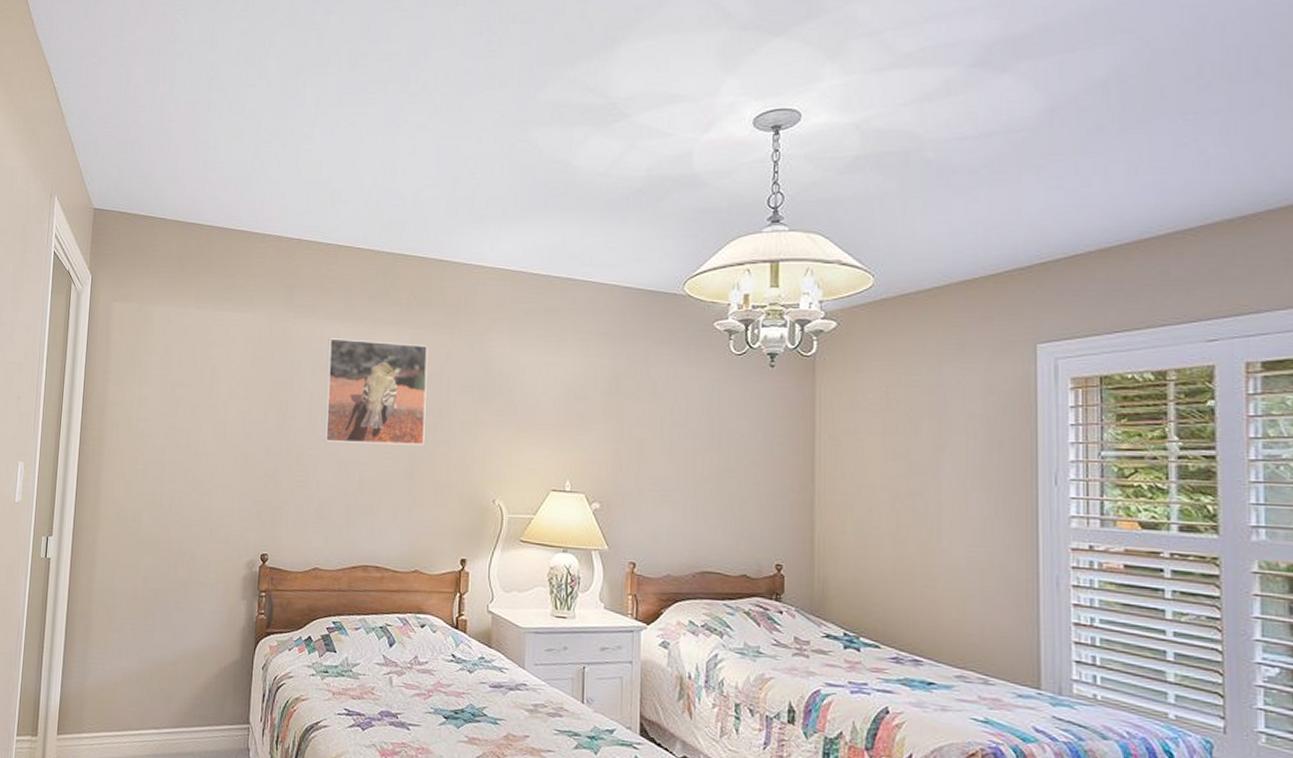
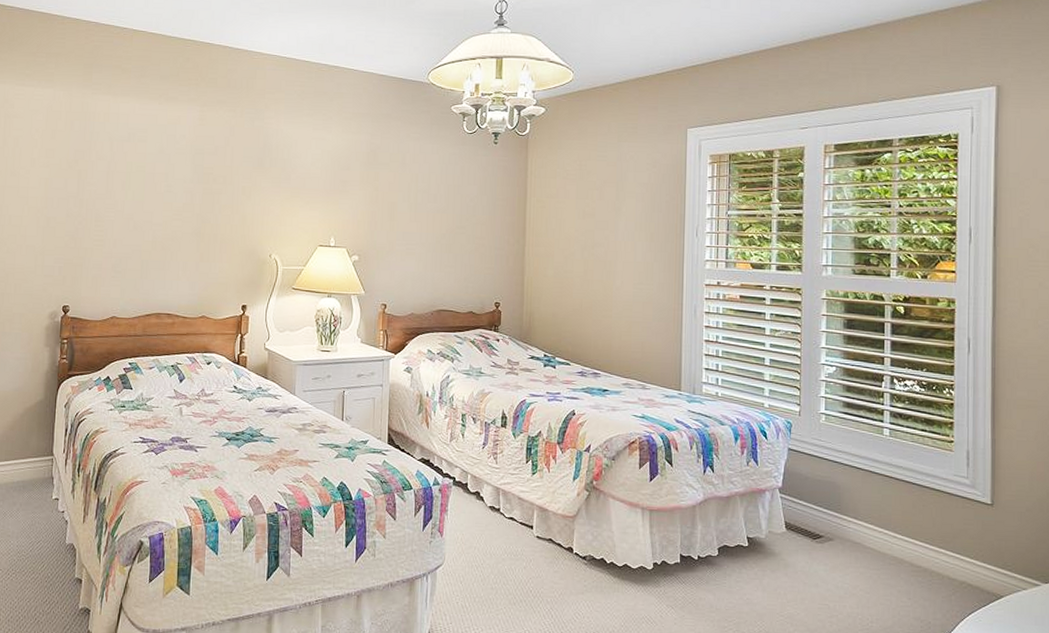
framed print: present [324,338,428,446] -> none [121,113,214,209]

